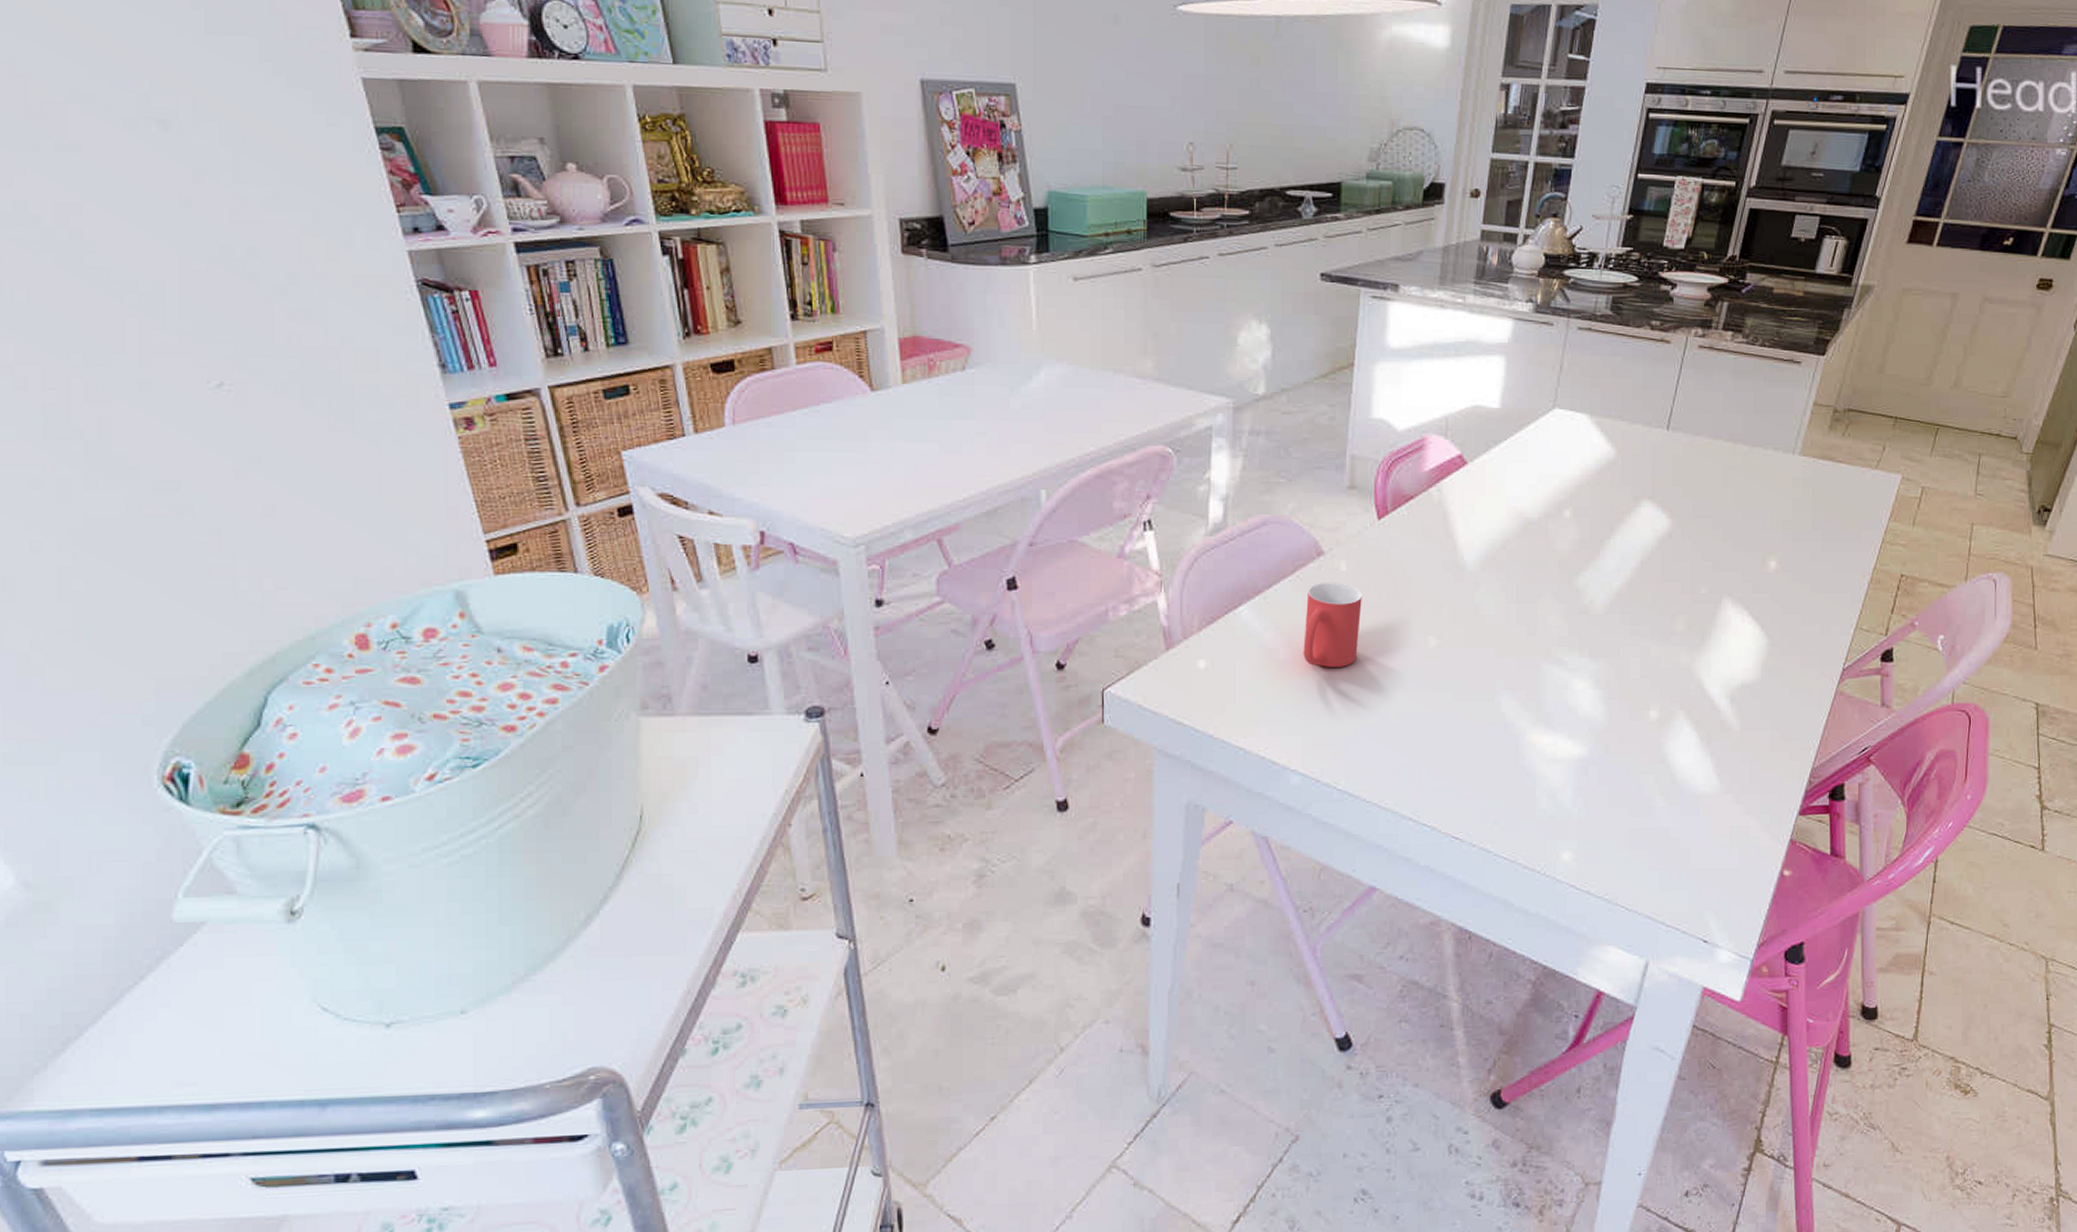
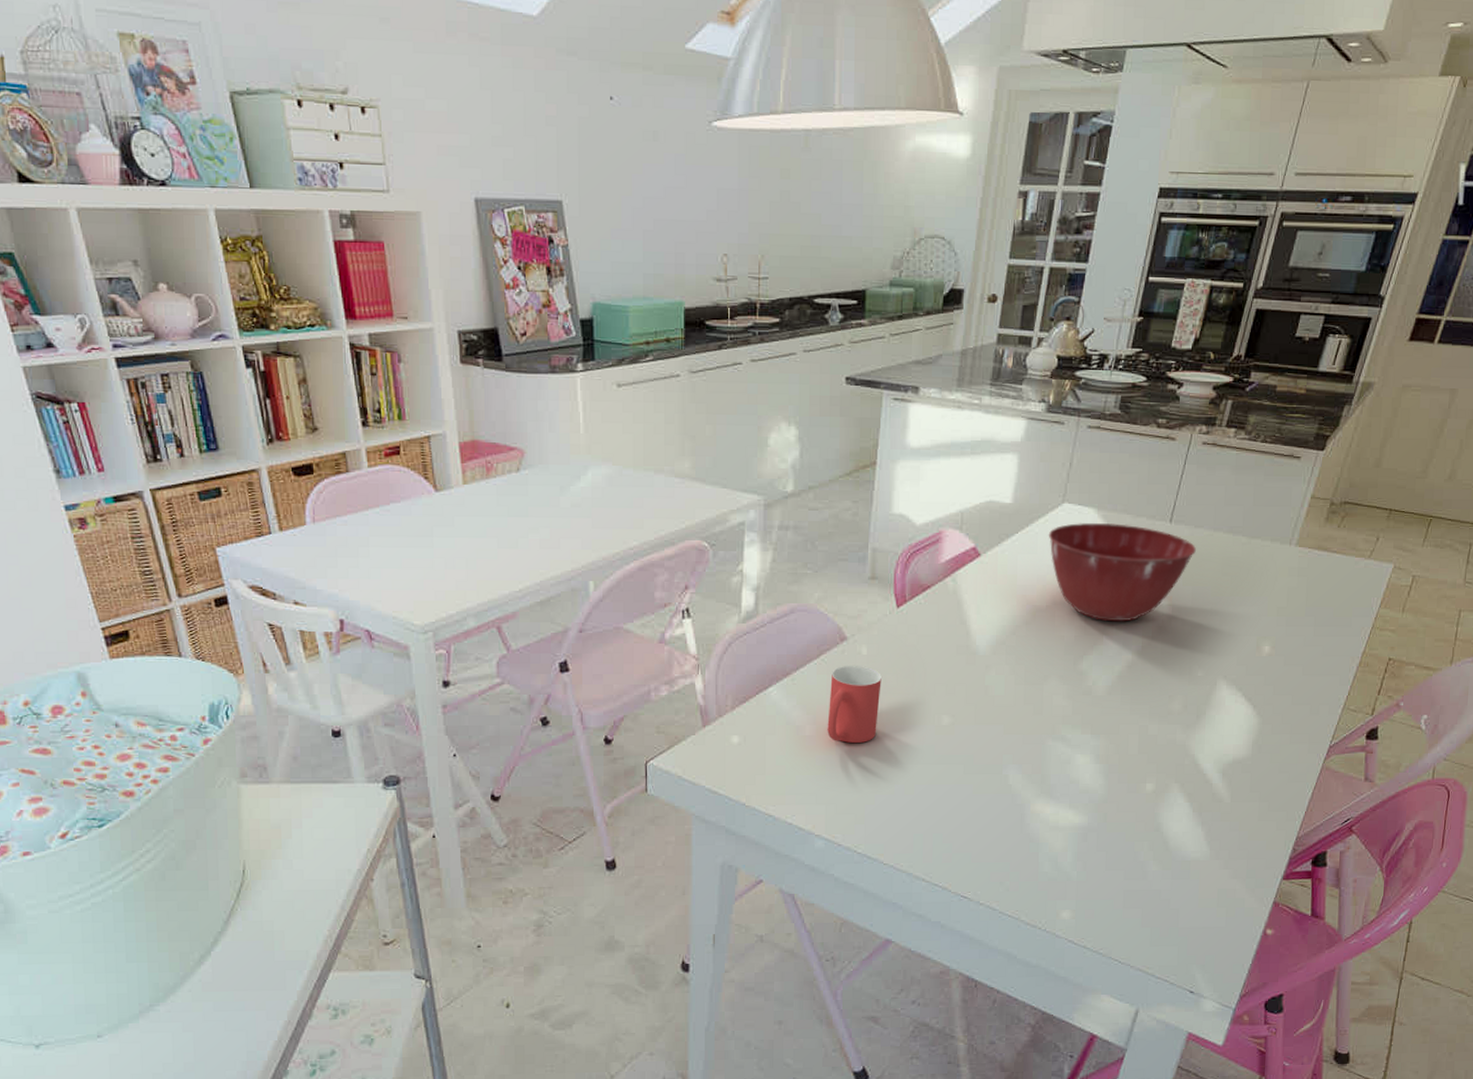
mixing bowl: none [1538,430,1695,535] -> present [1048,523,1196,622]

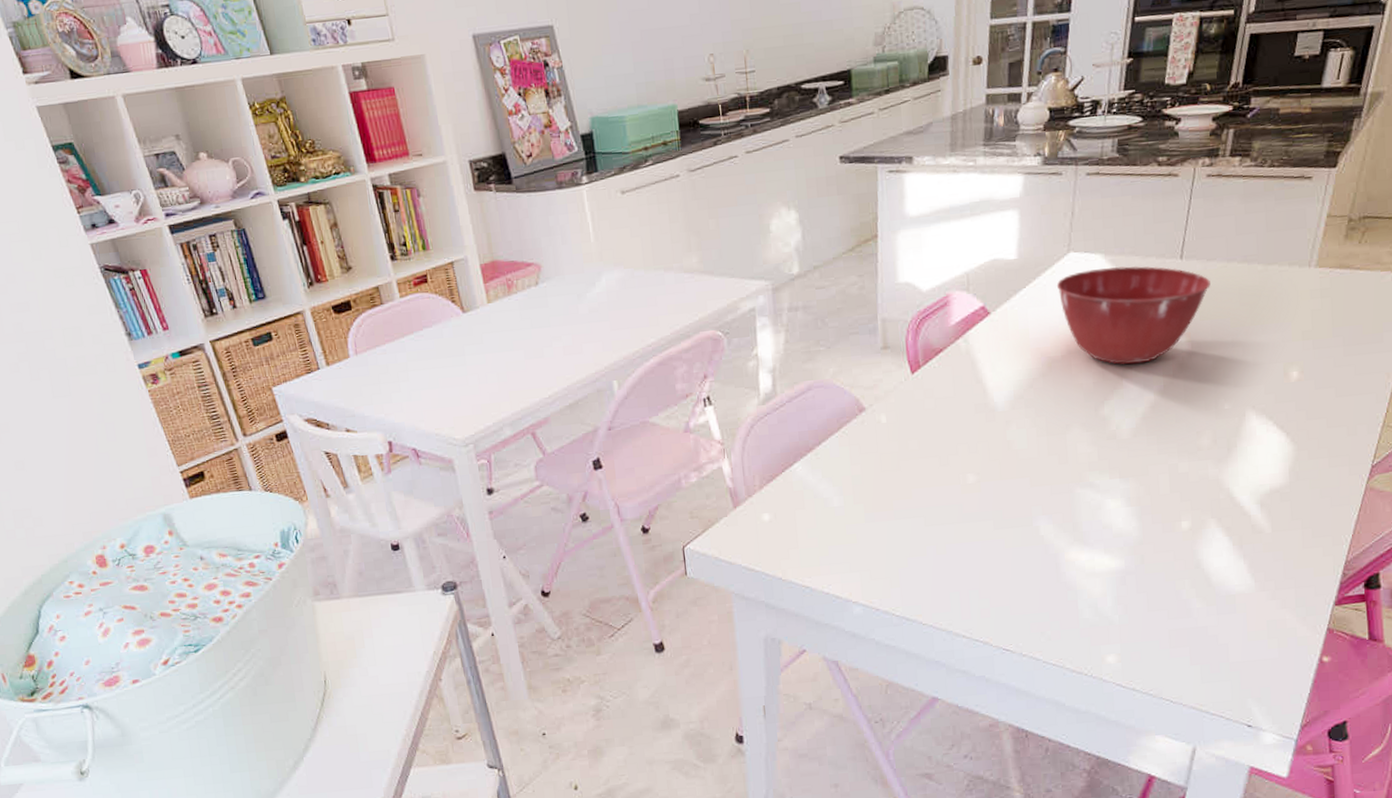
mug: present [827,665,882,743] -> none [853,433,904,510]

